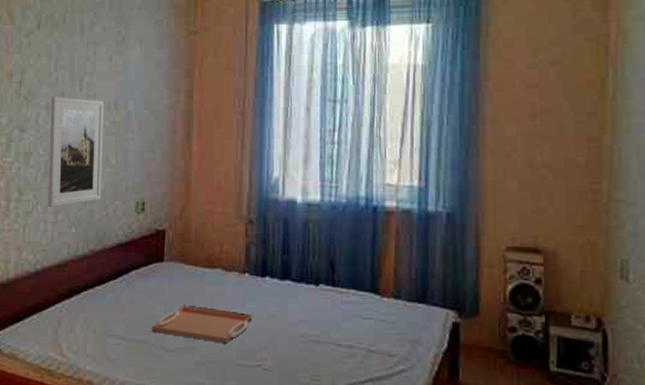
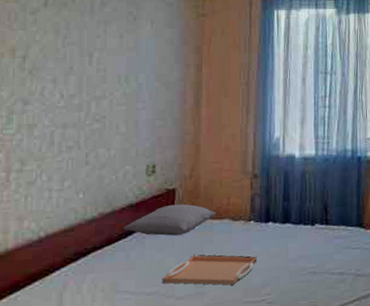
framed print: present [48,96,105,208] -> none [53,70,115,176]
pillow: none [113,247,208,282] -> present [123,203,217,236]

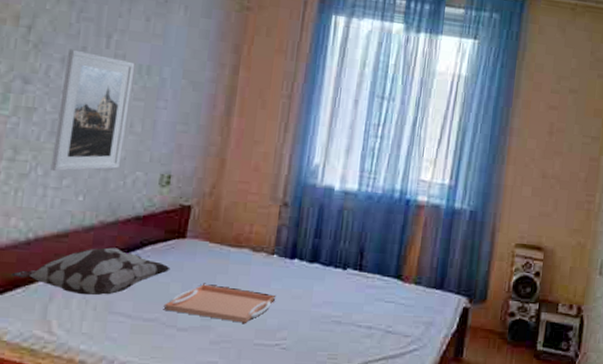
decorative pillow: none [29,234,164,280] -> present [11,247,171,296]
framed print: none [53,70,115,176] -> present [50,49,136,172]
pillow: present [123,203,217,236] -> none [125,223,236,260]

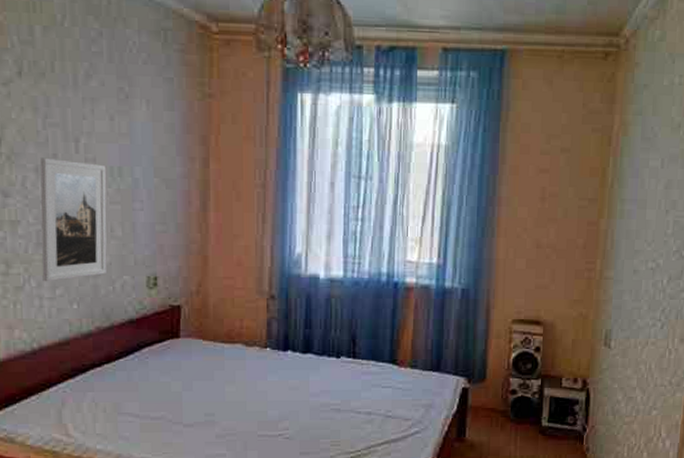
decorative pillow: present [11,247,171,296] -> none [24,352,169,399]
serving tray: present [163,284,275,323] -> none [167,381,273,416]

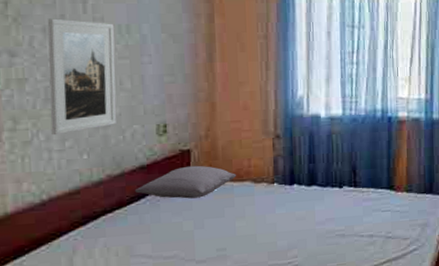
pillow: none [123,323,228,358] -> present [134,165,237,199]

